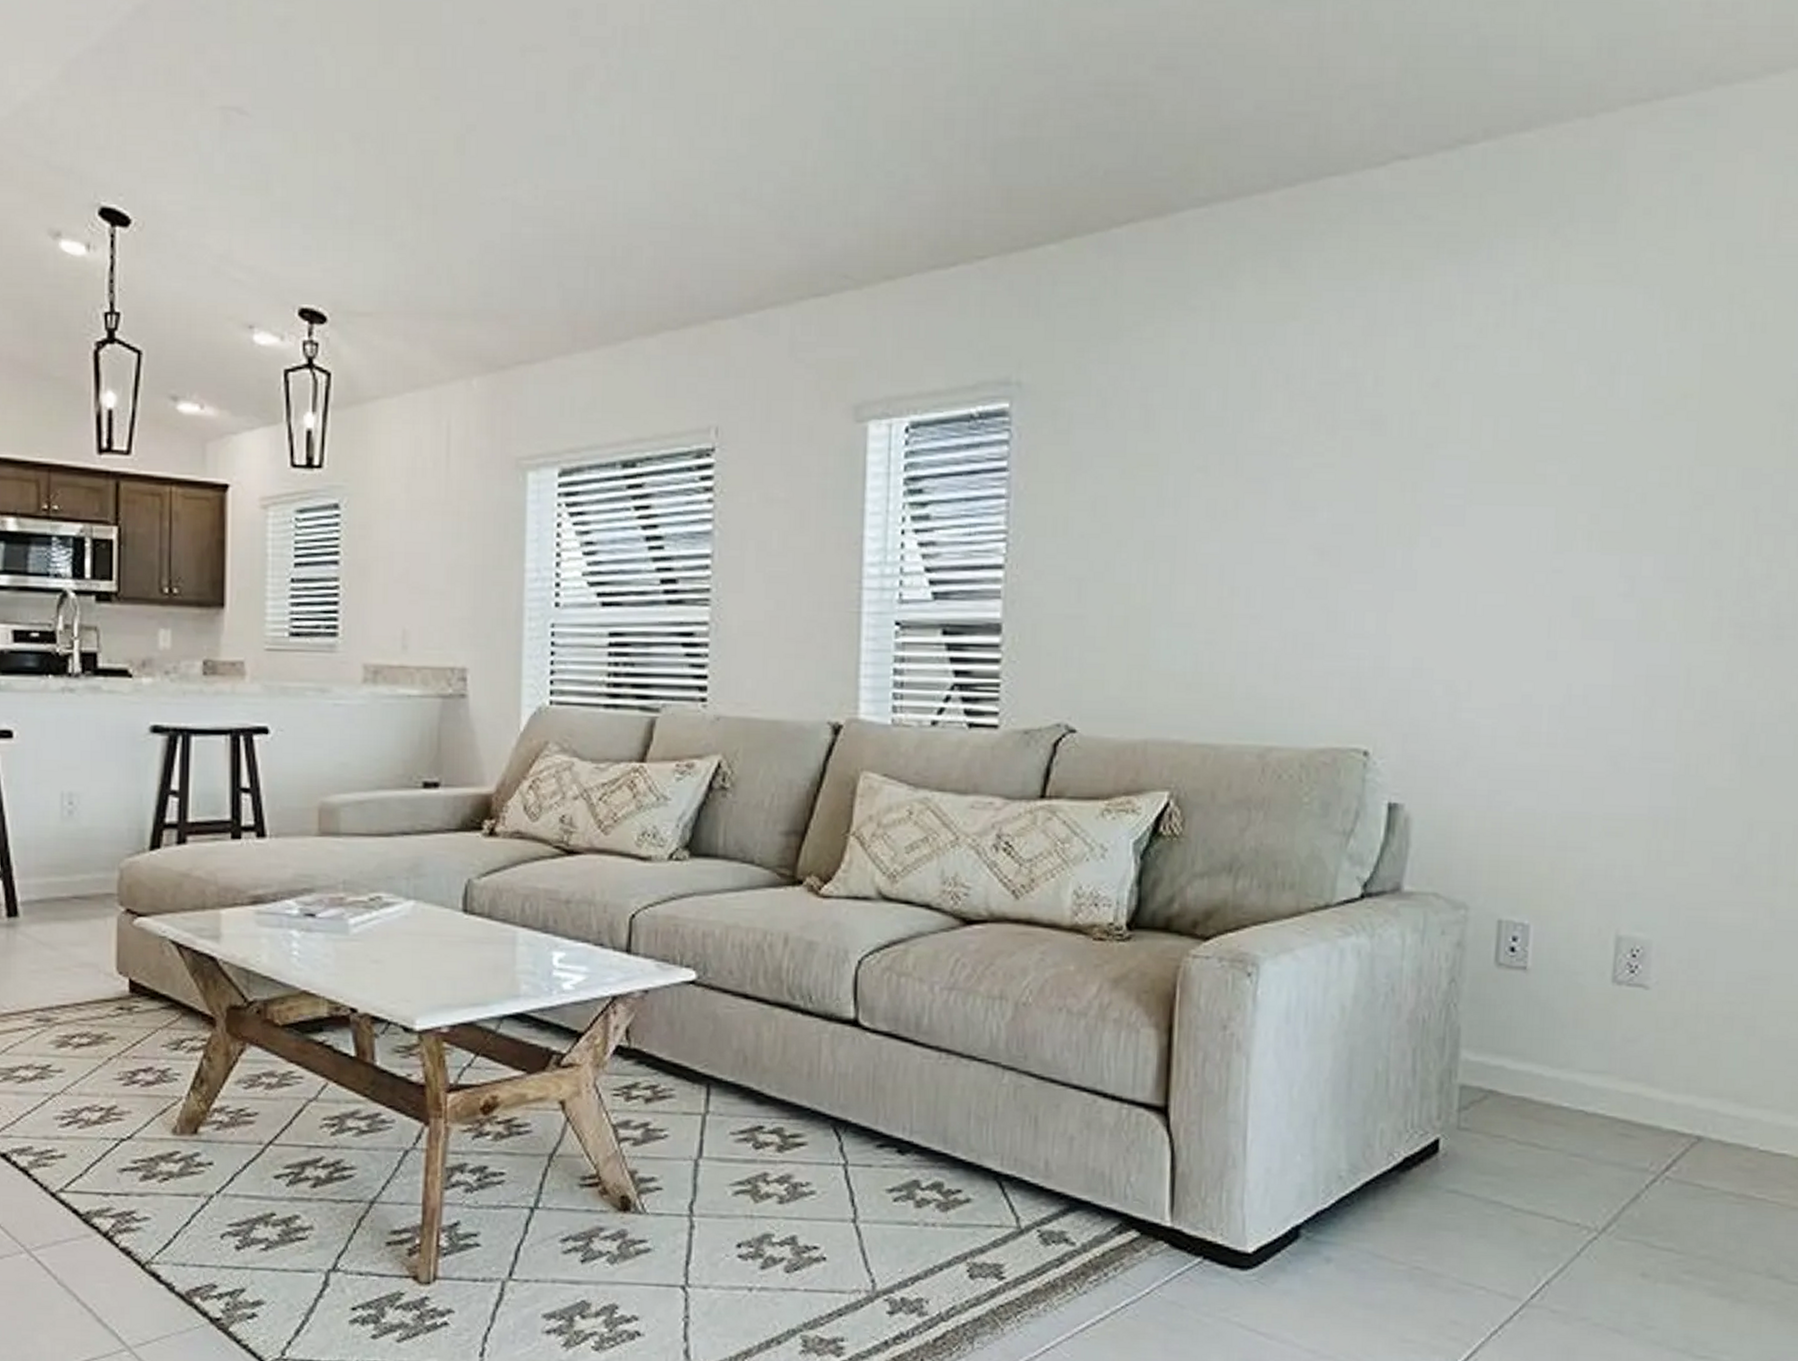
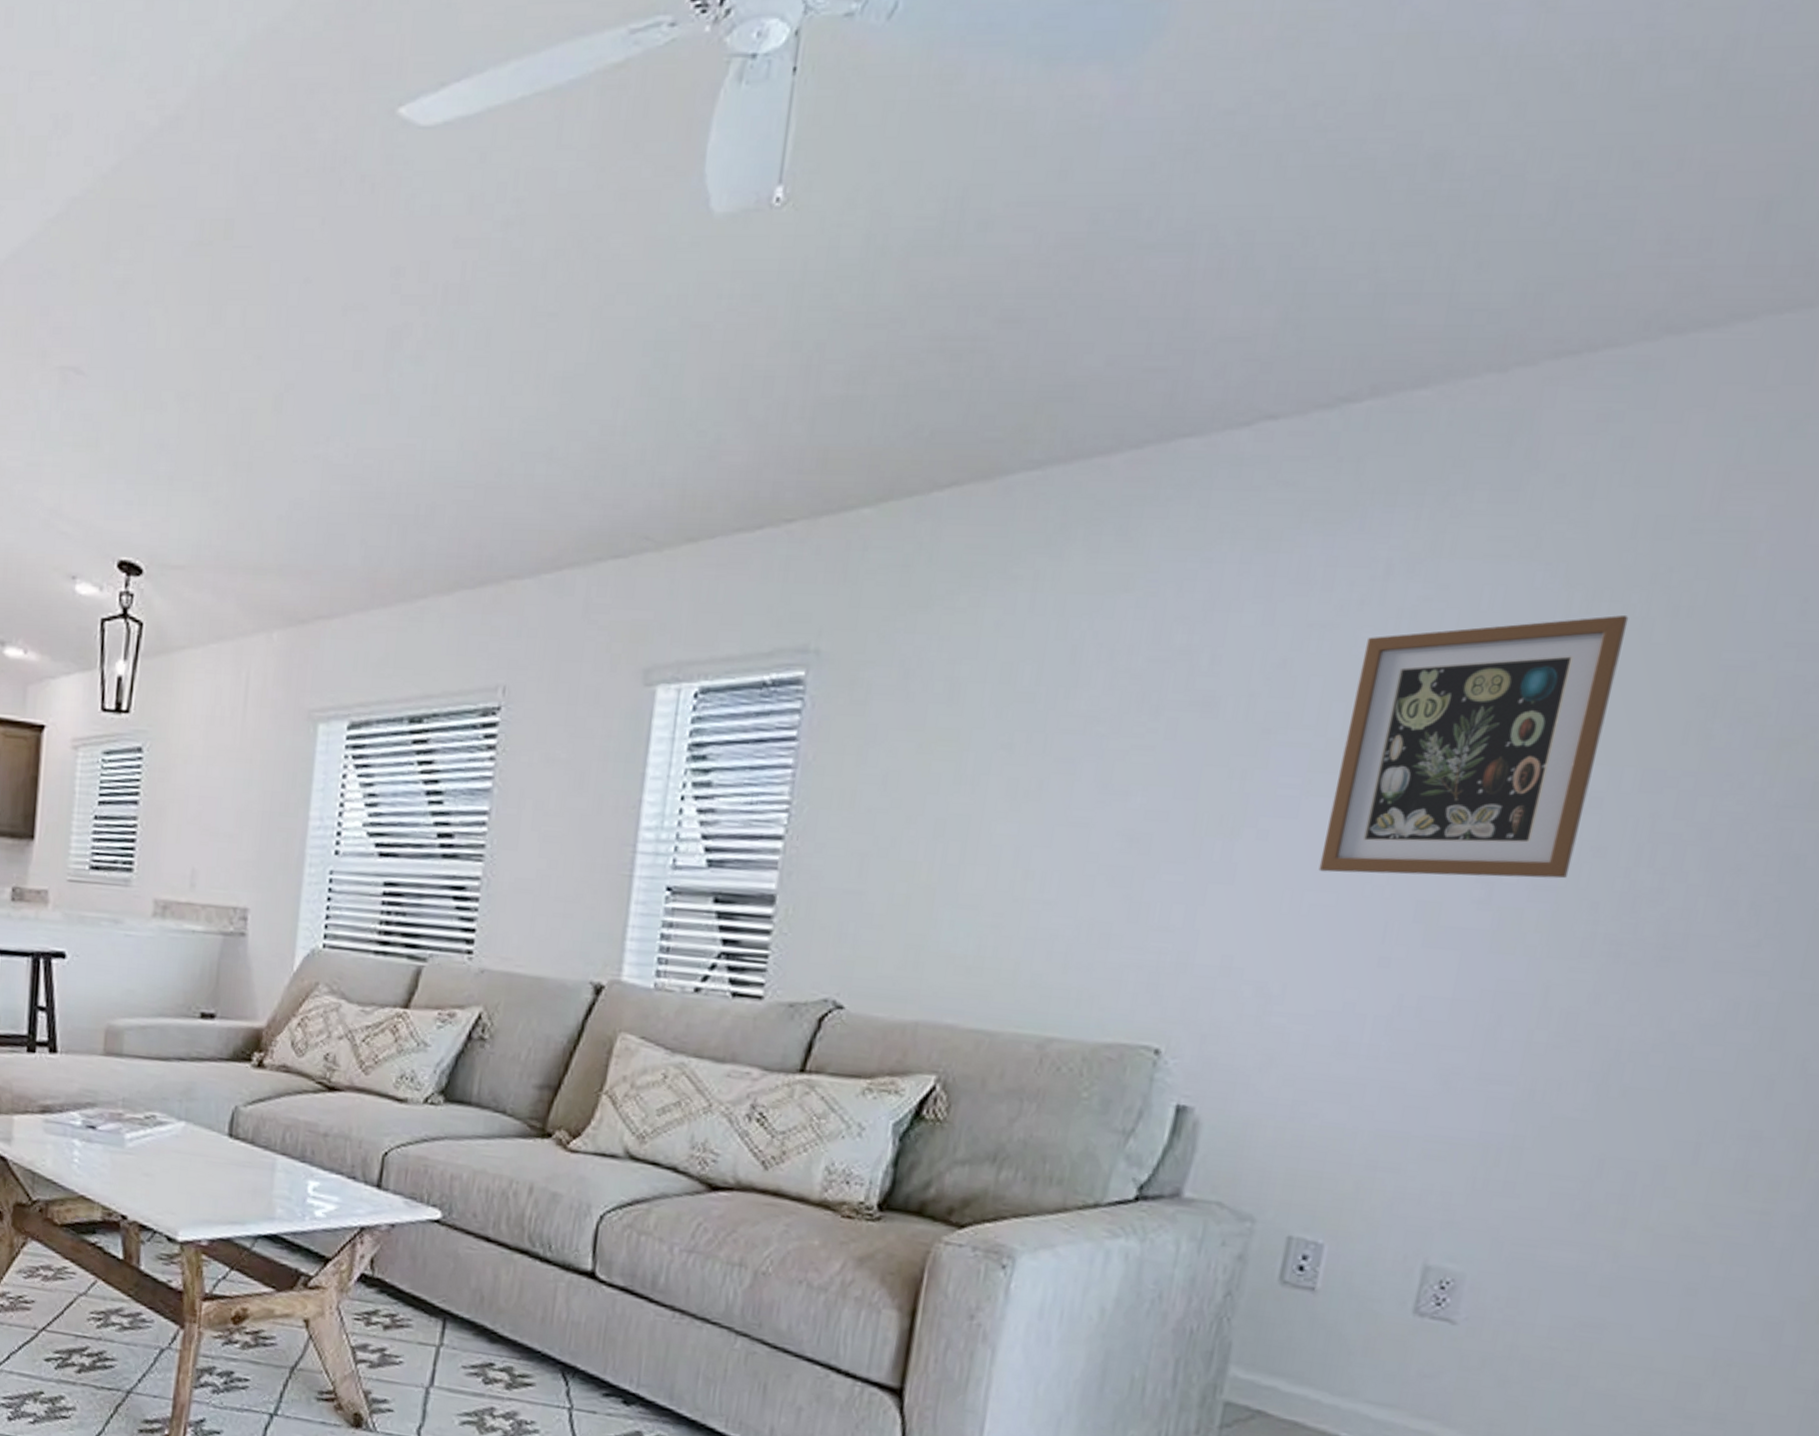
wall art: none [1487,332,1716,575] -> present [1318,615,1629,879]

